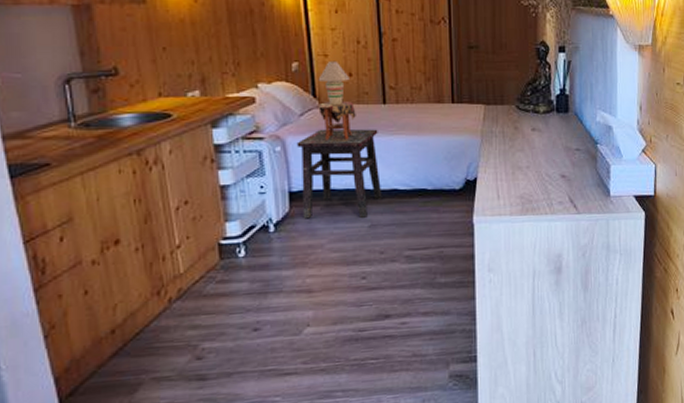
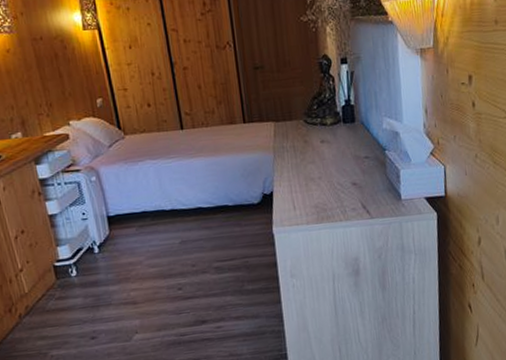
side table: present [296,129,383,219] -> none [109,153,189,240]
table lamp: present [317,60,356,140] -> none [121,93,158,168]

